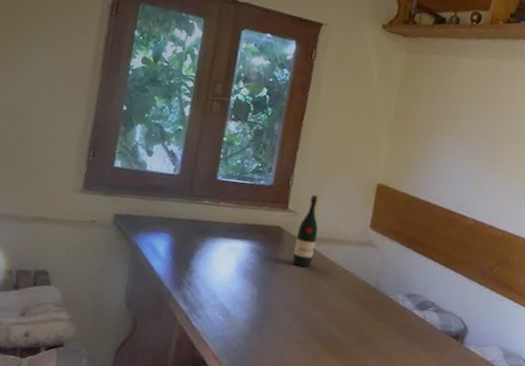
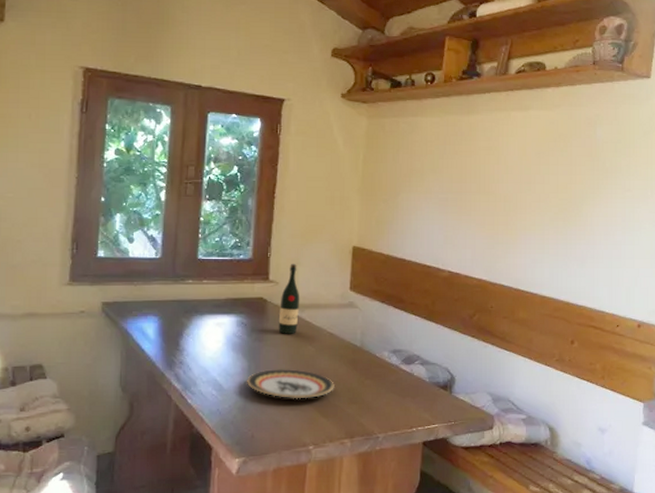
plate: none [255,300,344,334] -> present [247,369,334,399]

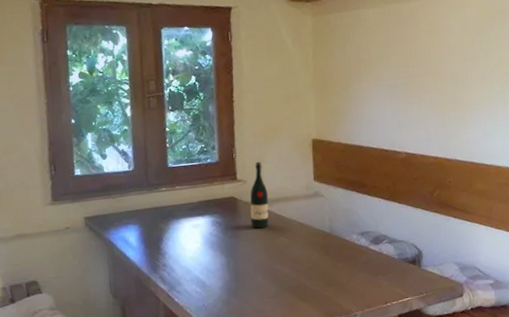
plate: present [247,369,334,399] -> none [227,260,310,288]

